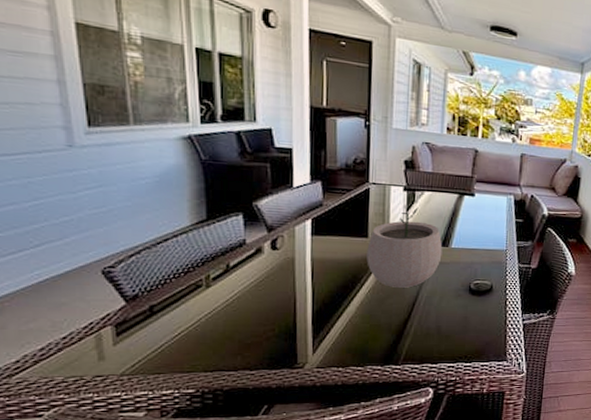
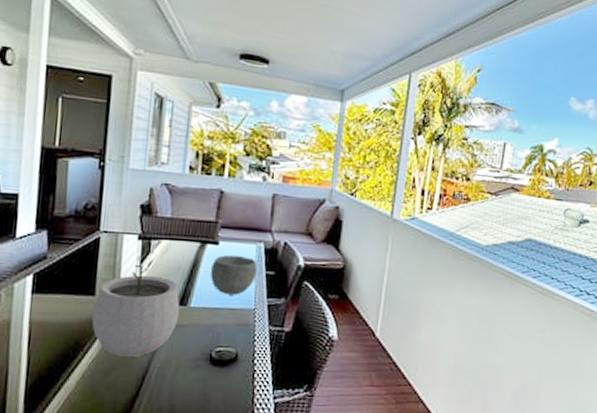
bowl: none [468,205,508,238] -> present [210,255,257,295]

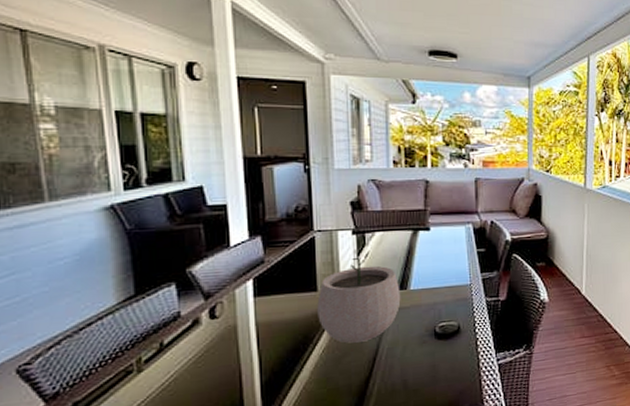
bowl: present [210,255,257,295] -> none [426,238,469,275]

